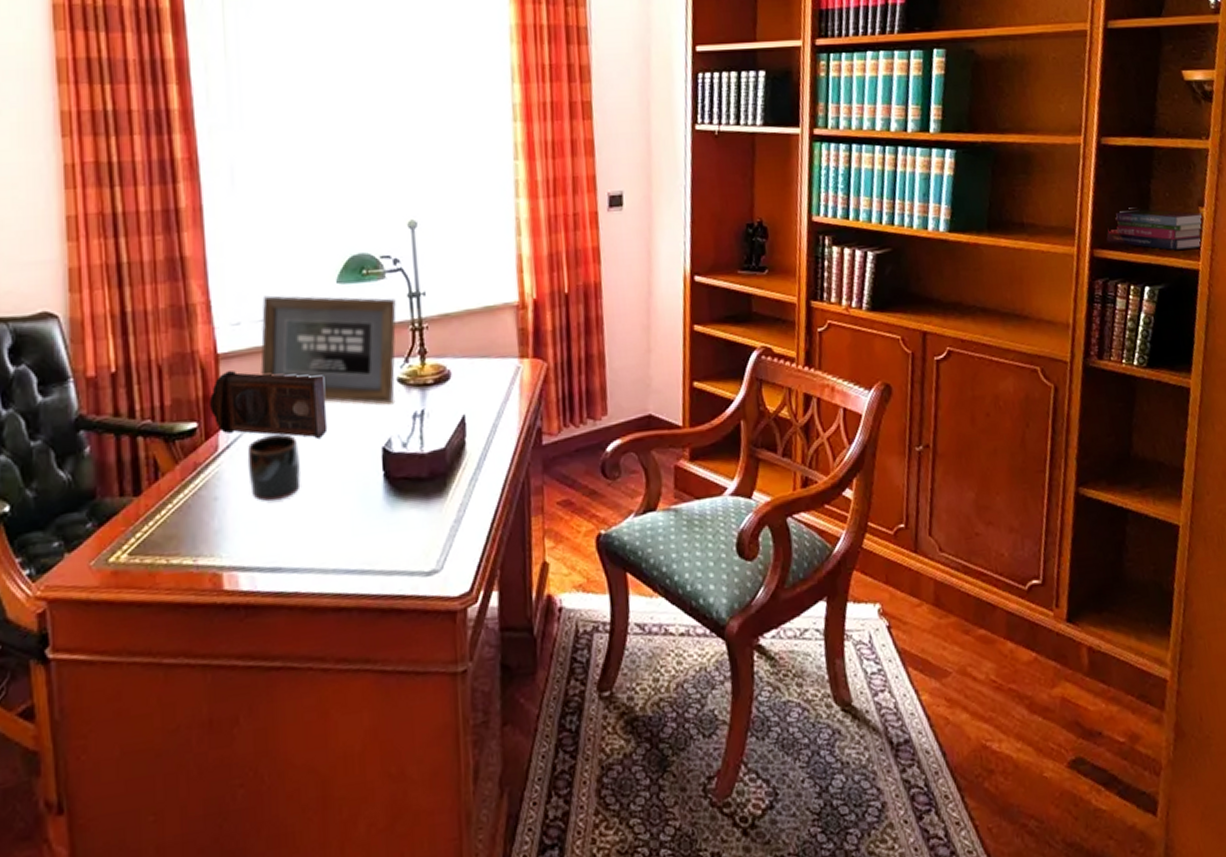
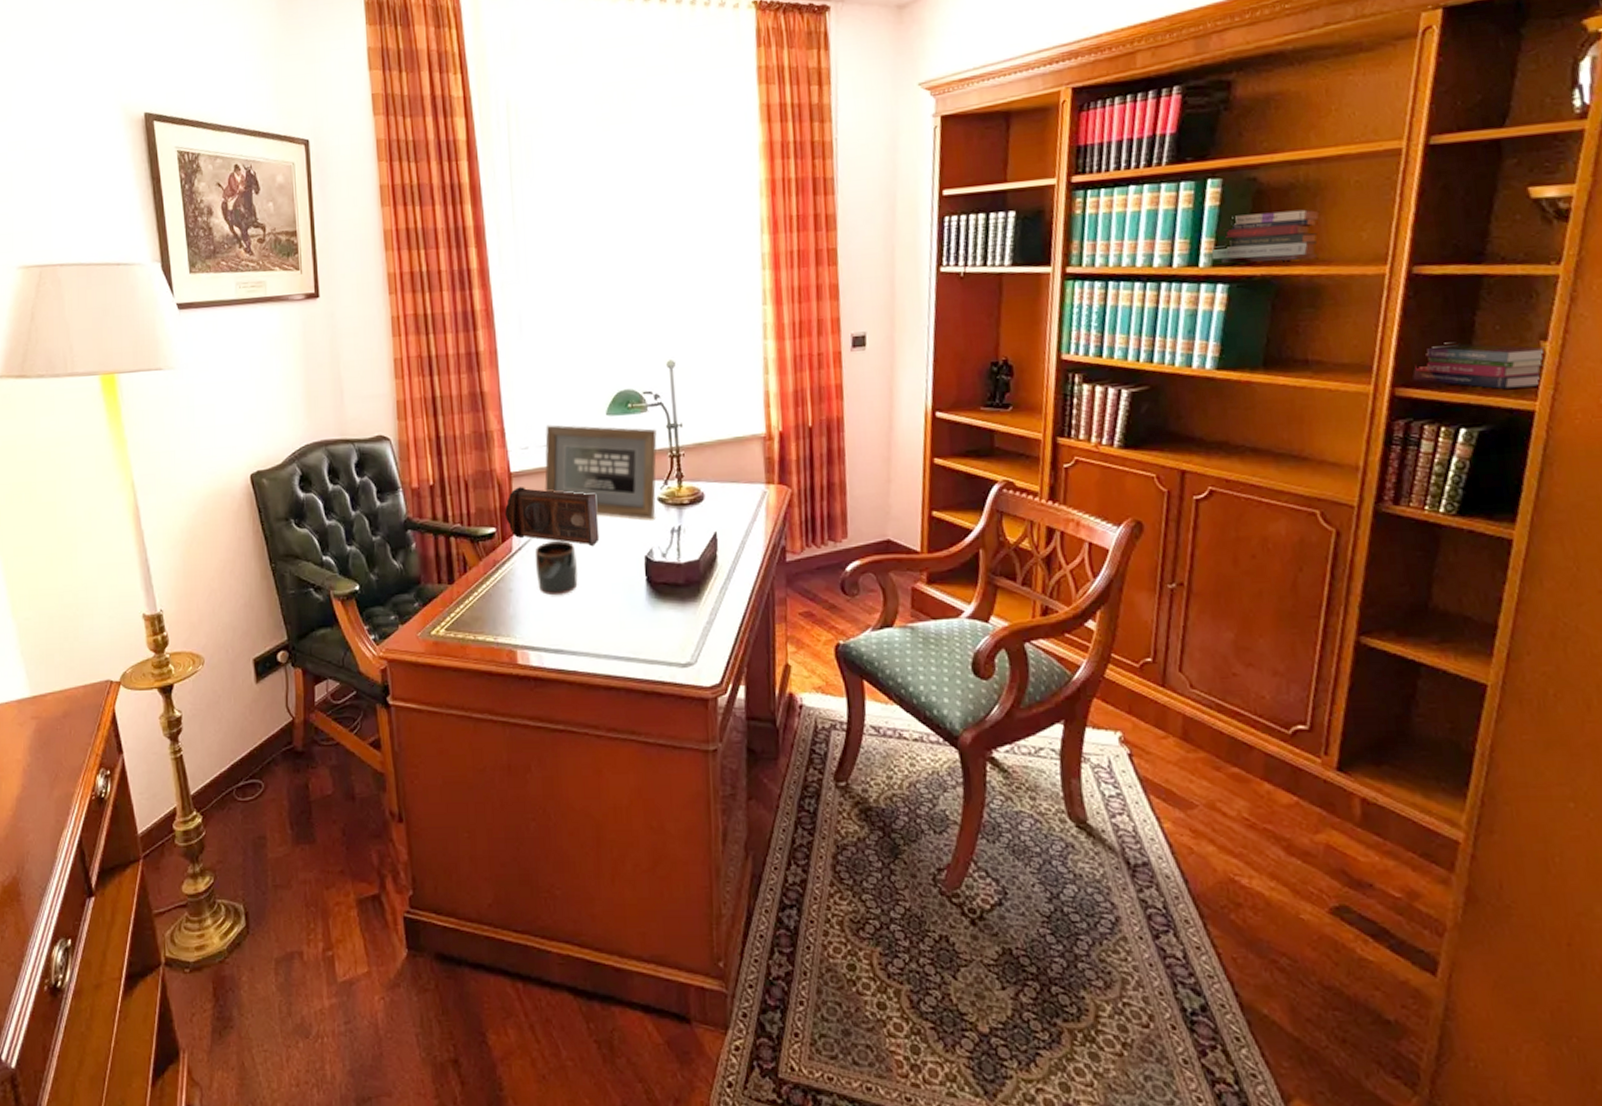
books: none [939,81,1027,130] -> present [1211,209,1320,264]

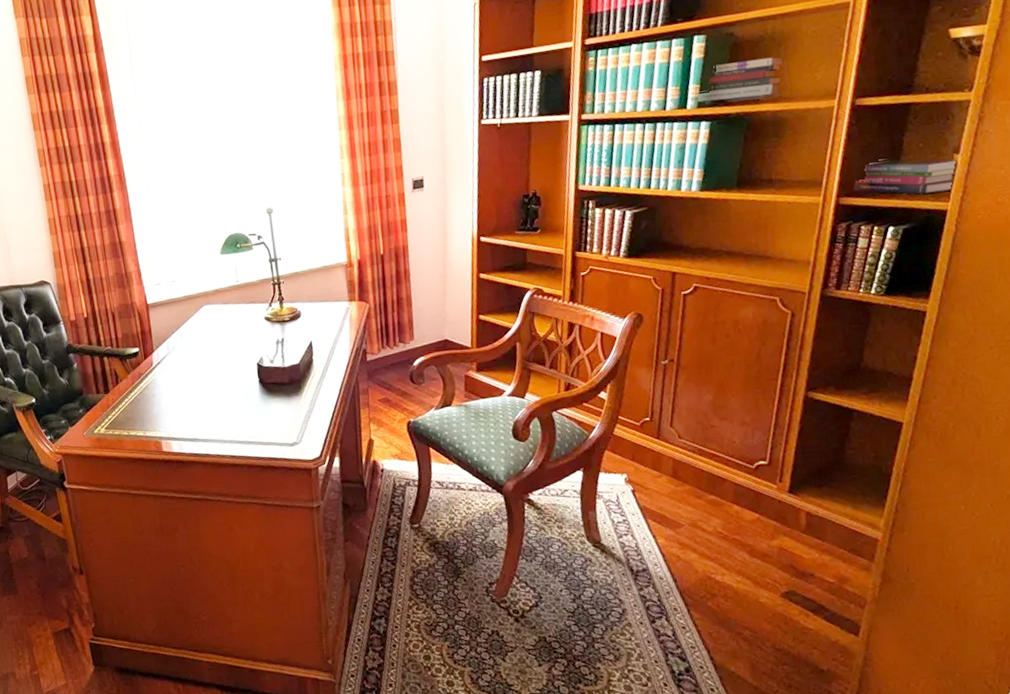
clock: present [505,487,600,546] -> none [145,315,221,357]
mug: present [535,541,578,596] -> none [171,355,206,398]
picture frame: present [544,425,657,519] -> none [173,263,263,335]

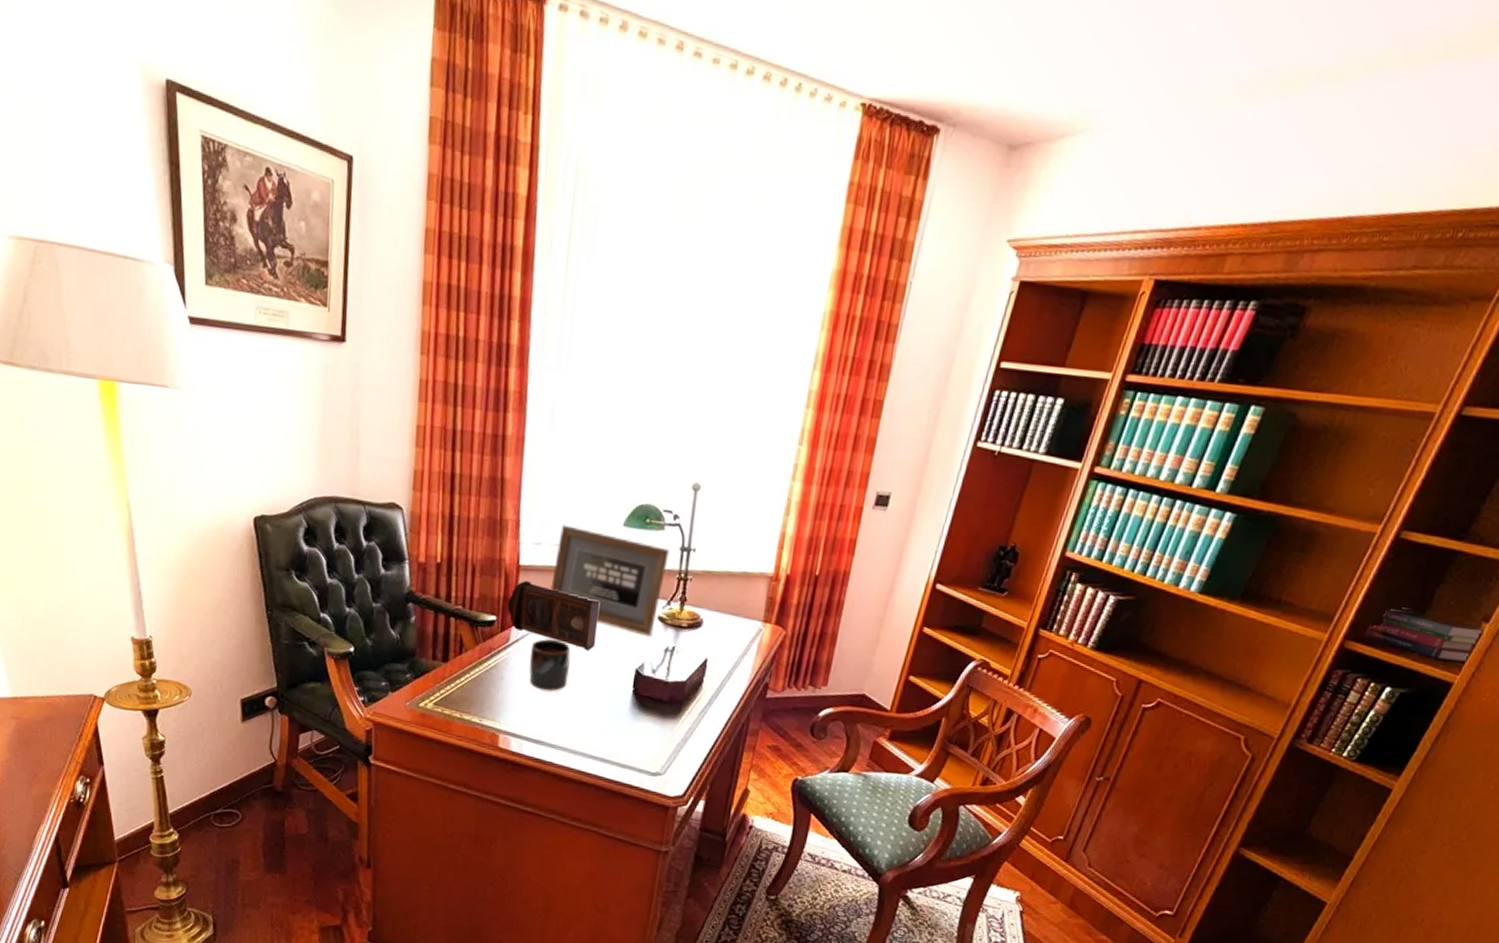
clock: none [145,315,221,357] -> present [507,581,600,650]
mug: none [171,355,206,398] -> present [529,639,571,691]
picture frame: none [173,263,263,335] -> present [550,525,670,635]
books: present [697,57,783,105] -> none [1229,447,1341,506]

